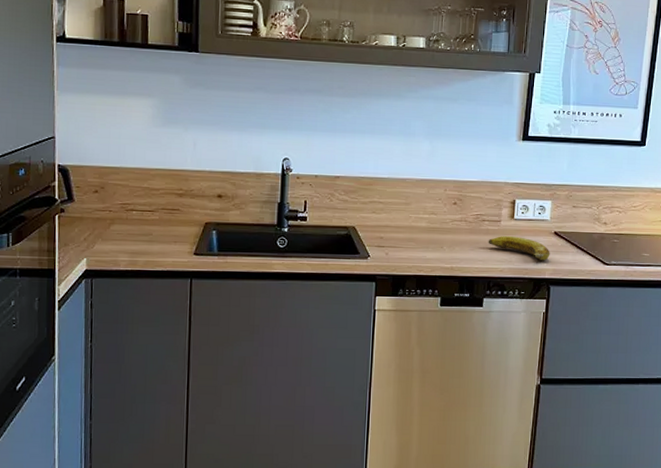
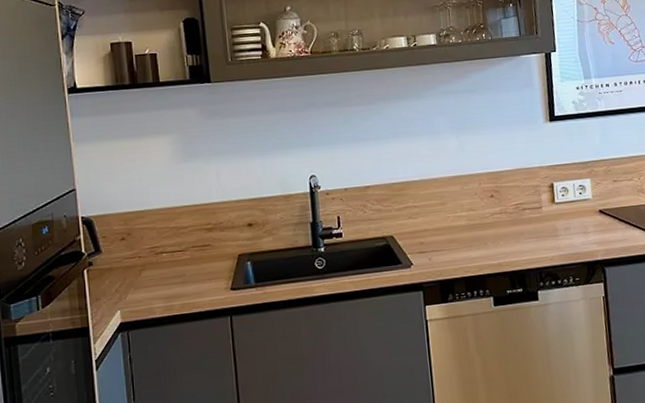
banana: present [488,236,550,261] -> none [532,220,599,243]

